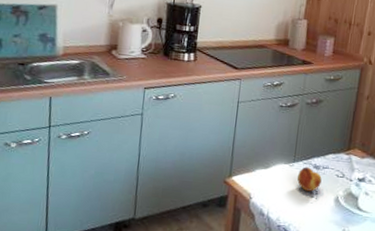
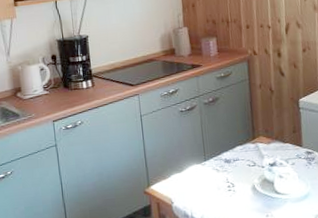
fruit: present [297,167,322,192] -> none [211,162,235,186]

